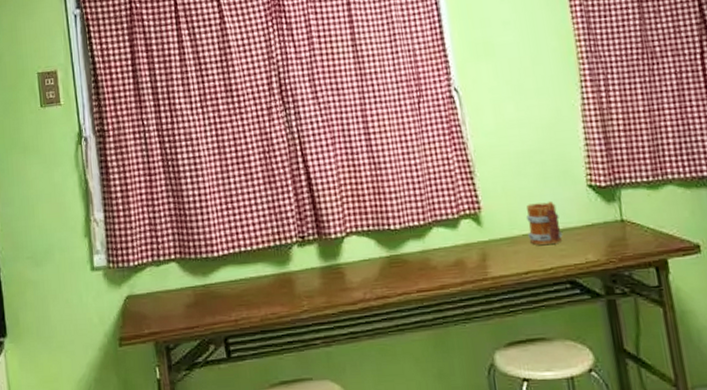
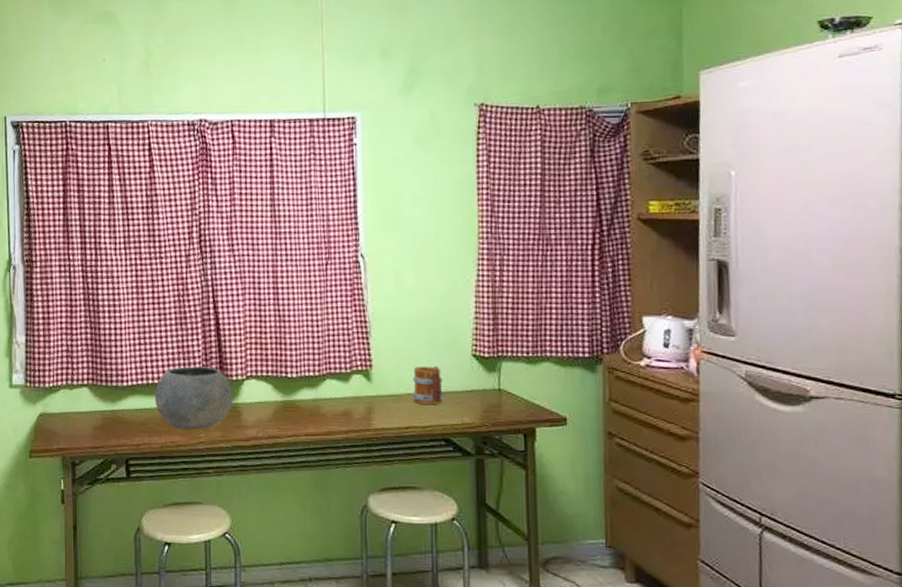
bowl: none [249,226,336,299] -> present [155,366,234,430]

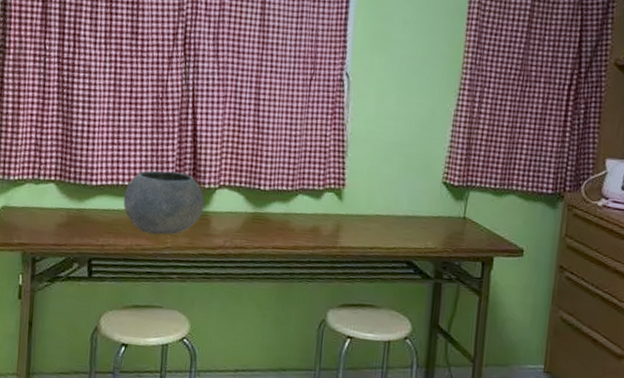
mug: present [412,365,444,405] -> none [381,189,412,229]

